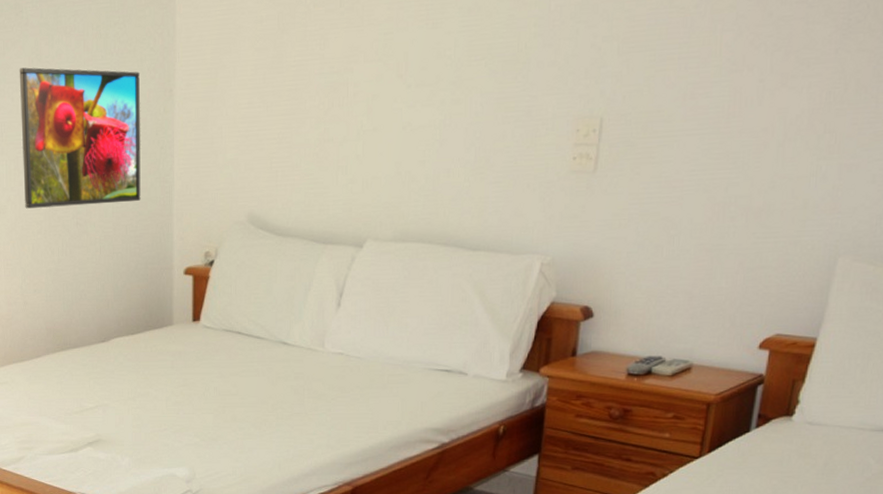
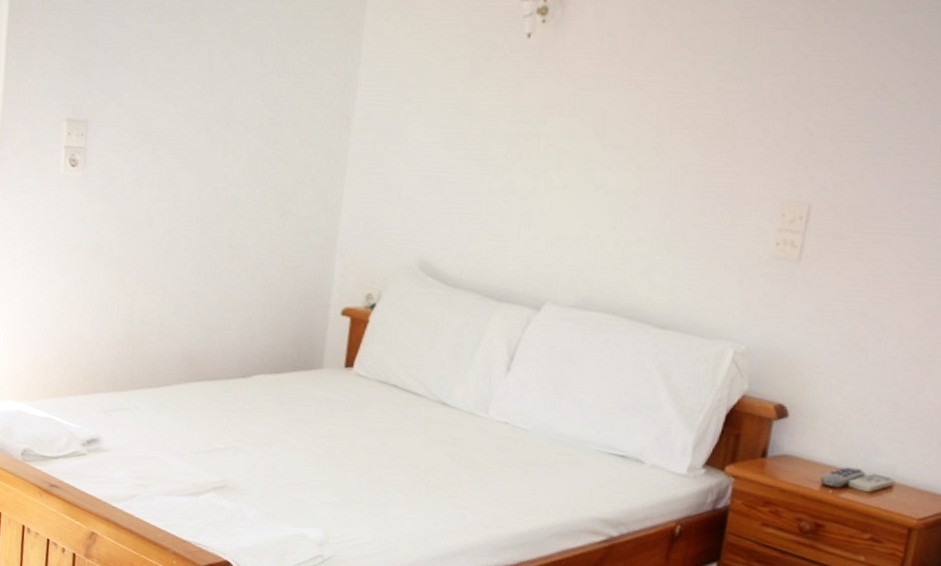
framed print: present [19,67,141,209] -> none [175,75,317,230]

